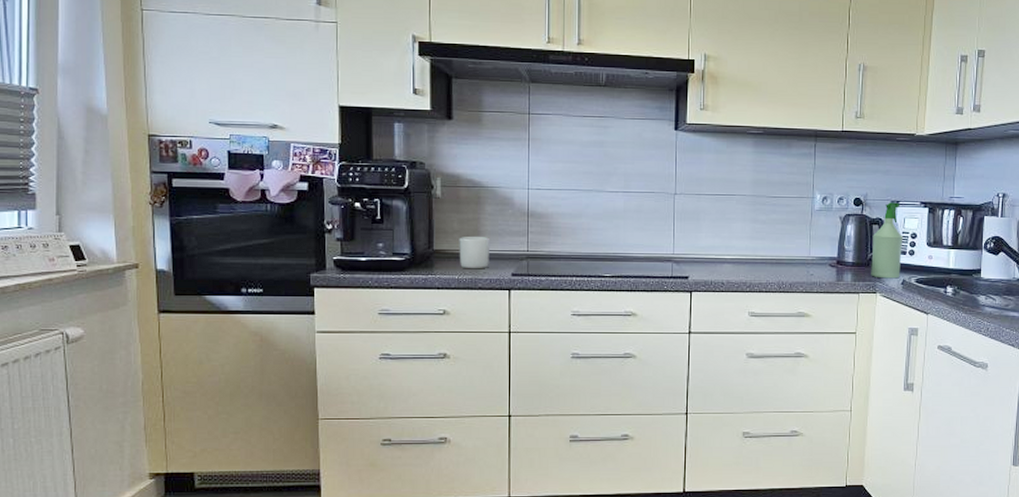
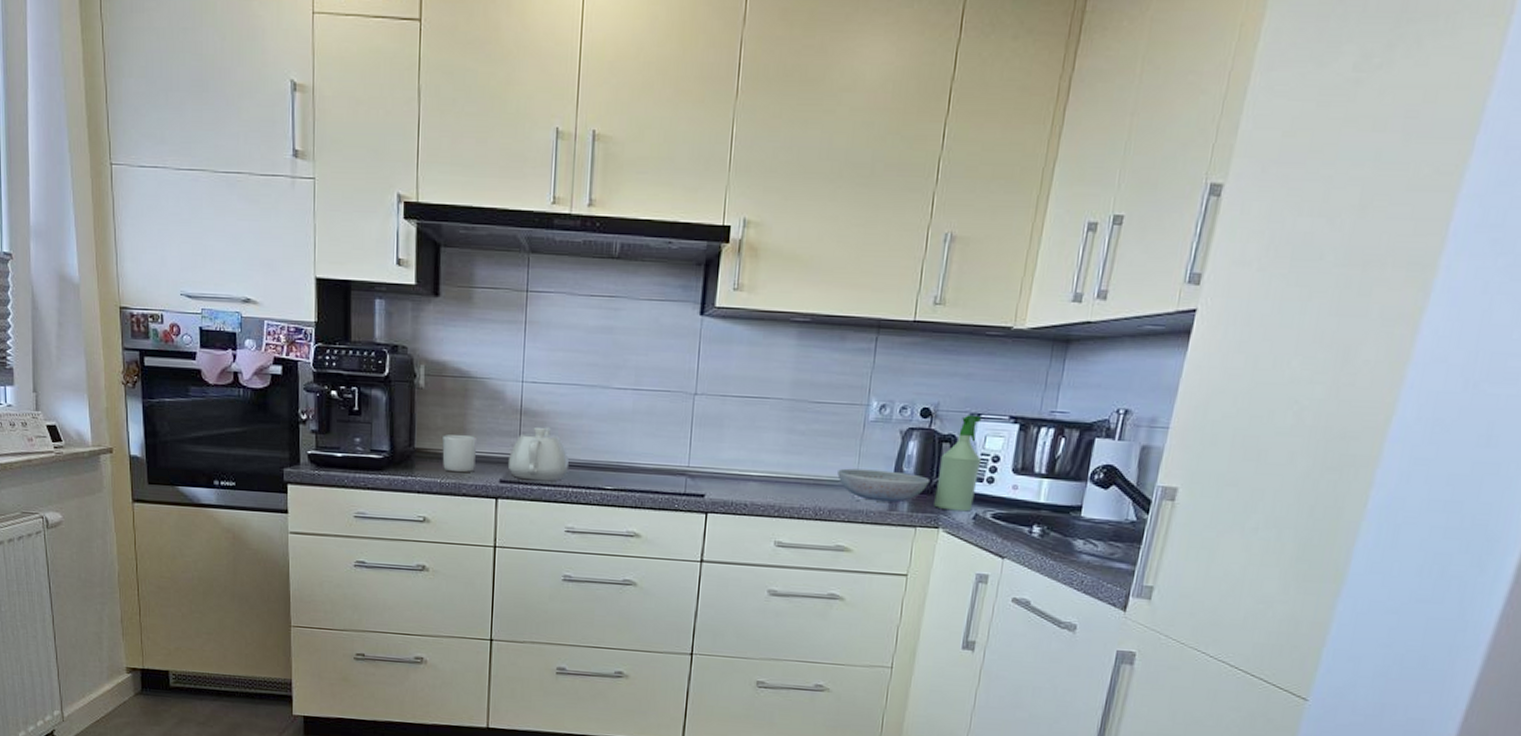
teapot: none [518,225,573,273] -> present [507,425,570,482]
dish: none [794,249,866,274] -> present [837,468,930,503]

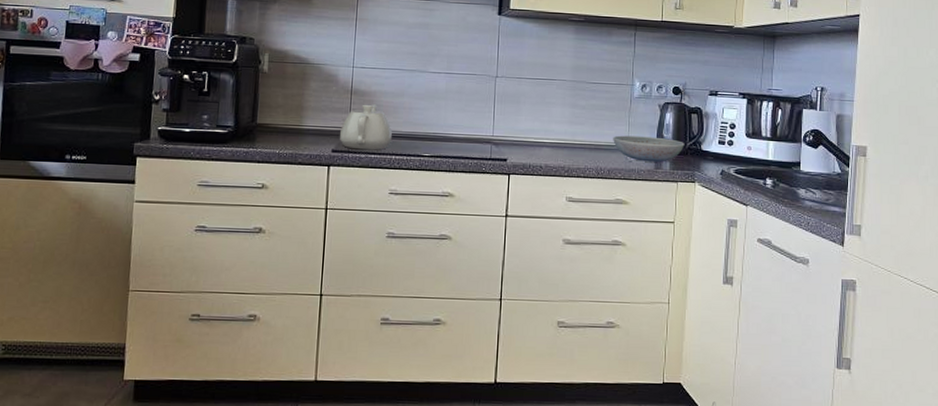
mug: present [442,434,478,473] -> none [281,111,313,145]
spray bottle: present [934,415,982,512] -> none [690,92,722,169]

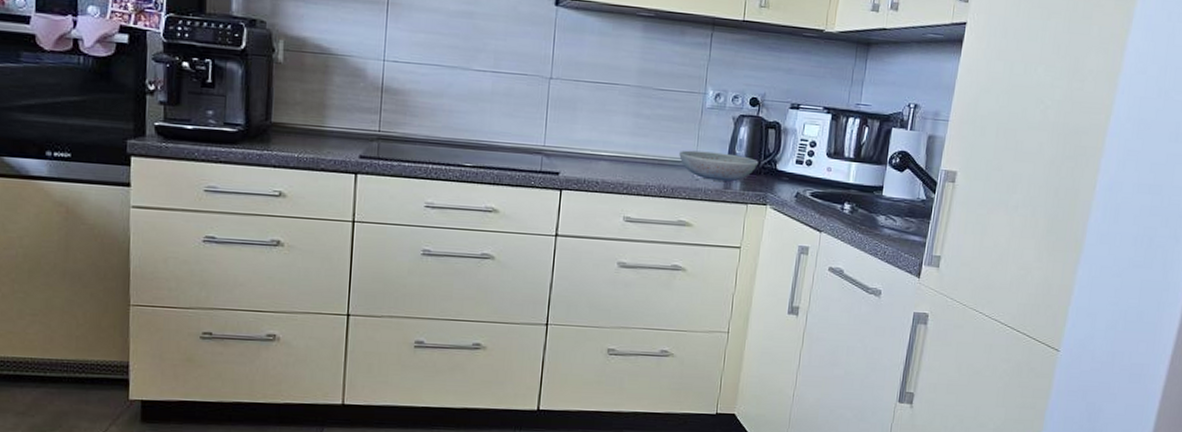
teapot: present [339,103,393,151] -> none [367,104,430,158]

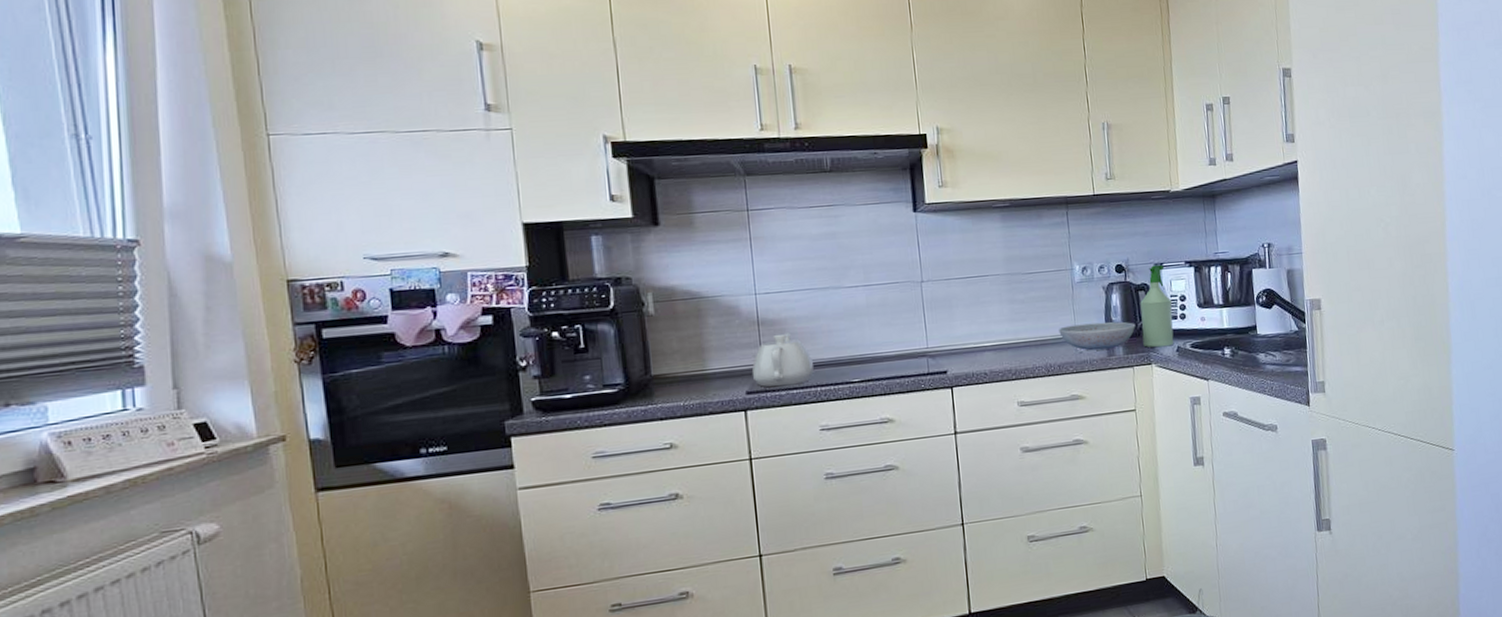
teapot: none [367,104,430,158] -> present [751,331,815,388]
spray bottle: none [762,105,802,191] -> present [1140,264,1174,348]

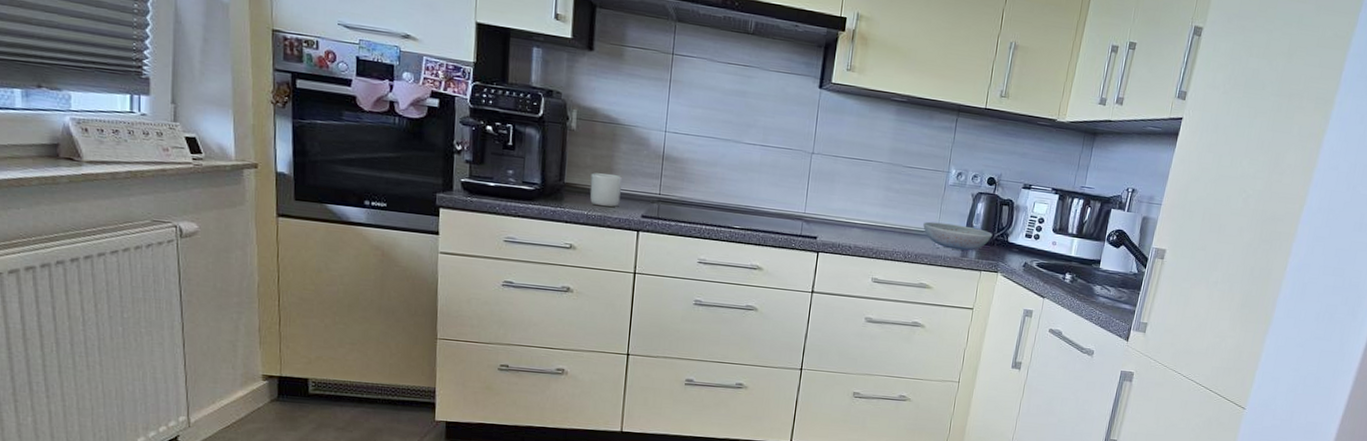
mug: none [680,353,719,394] -> present [589,172,623,208]
teapot: present [751,331,815,388] -> none [649,171,704,219]
spray bottle: present [1140,264,1174,348] -> none [995,185,1032,261]

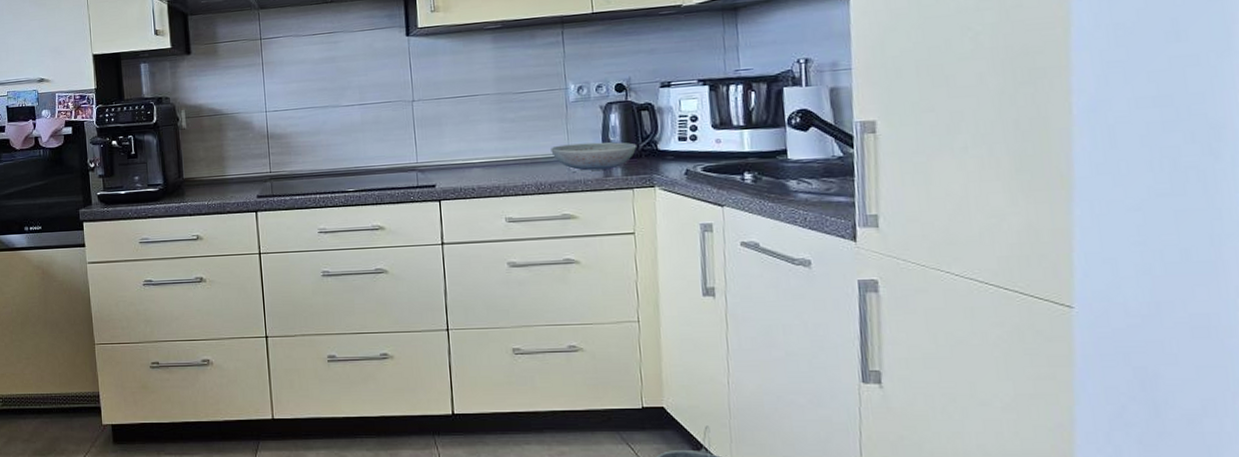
mug: present [589,172,623,208] -> none [205,162,235,195]

